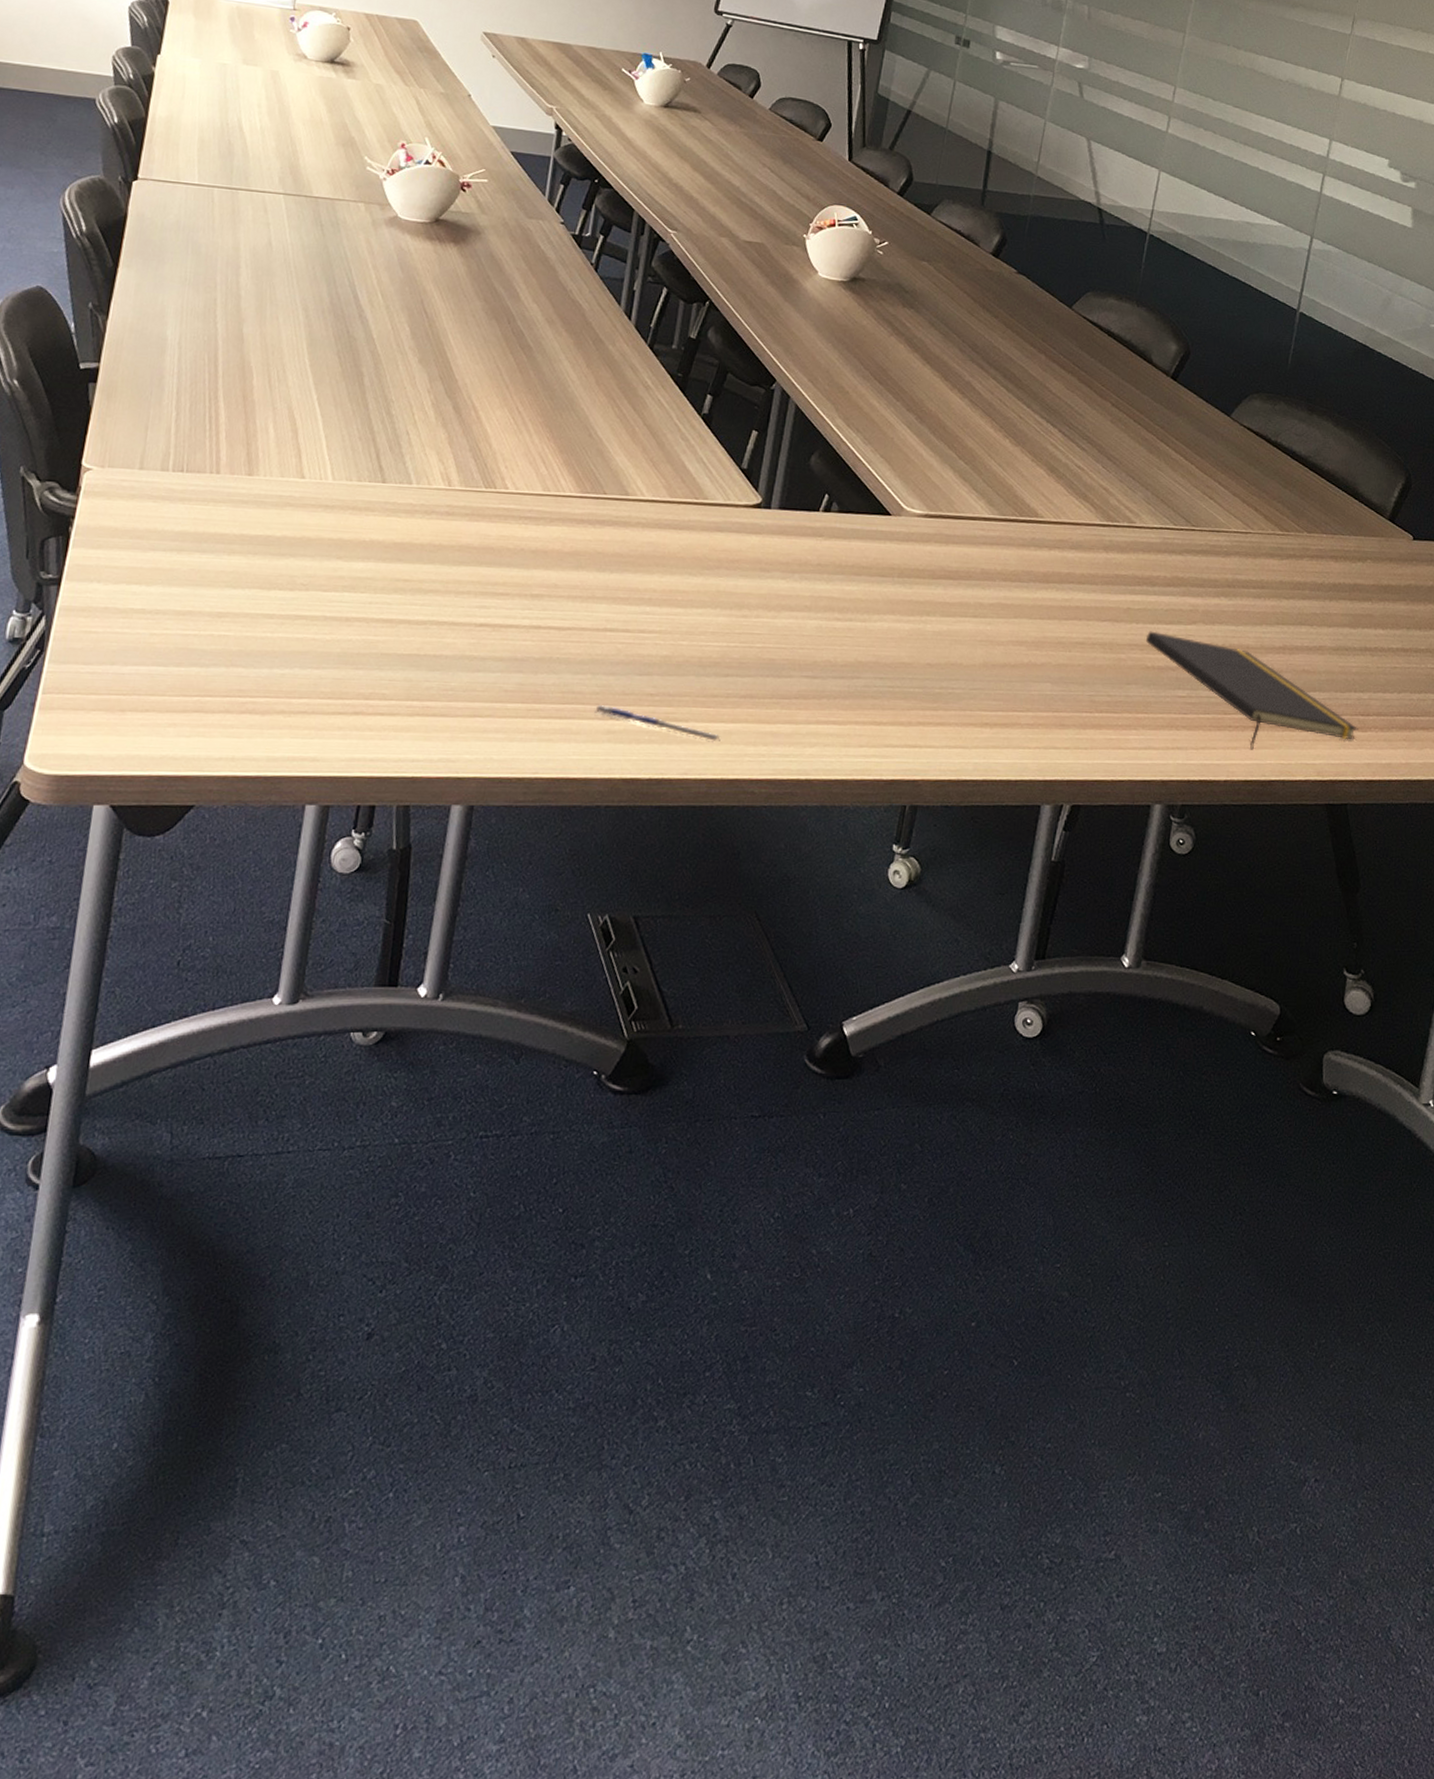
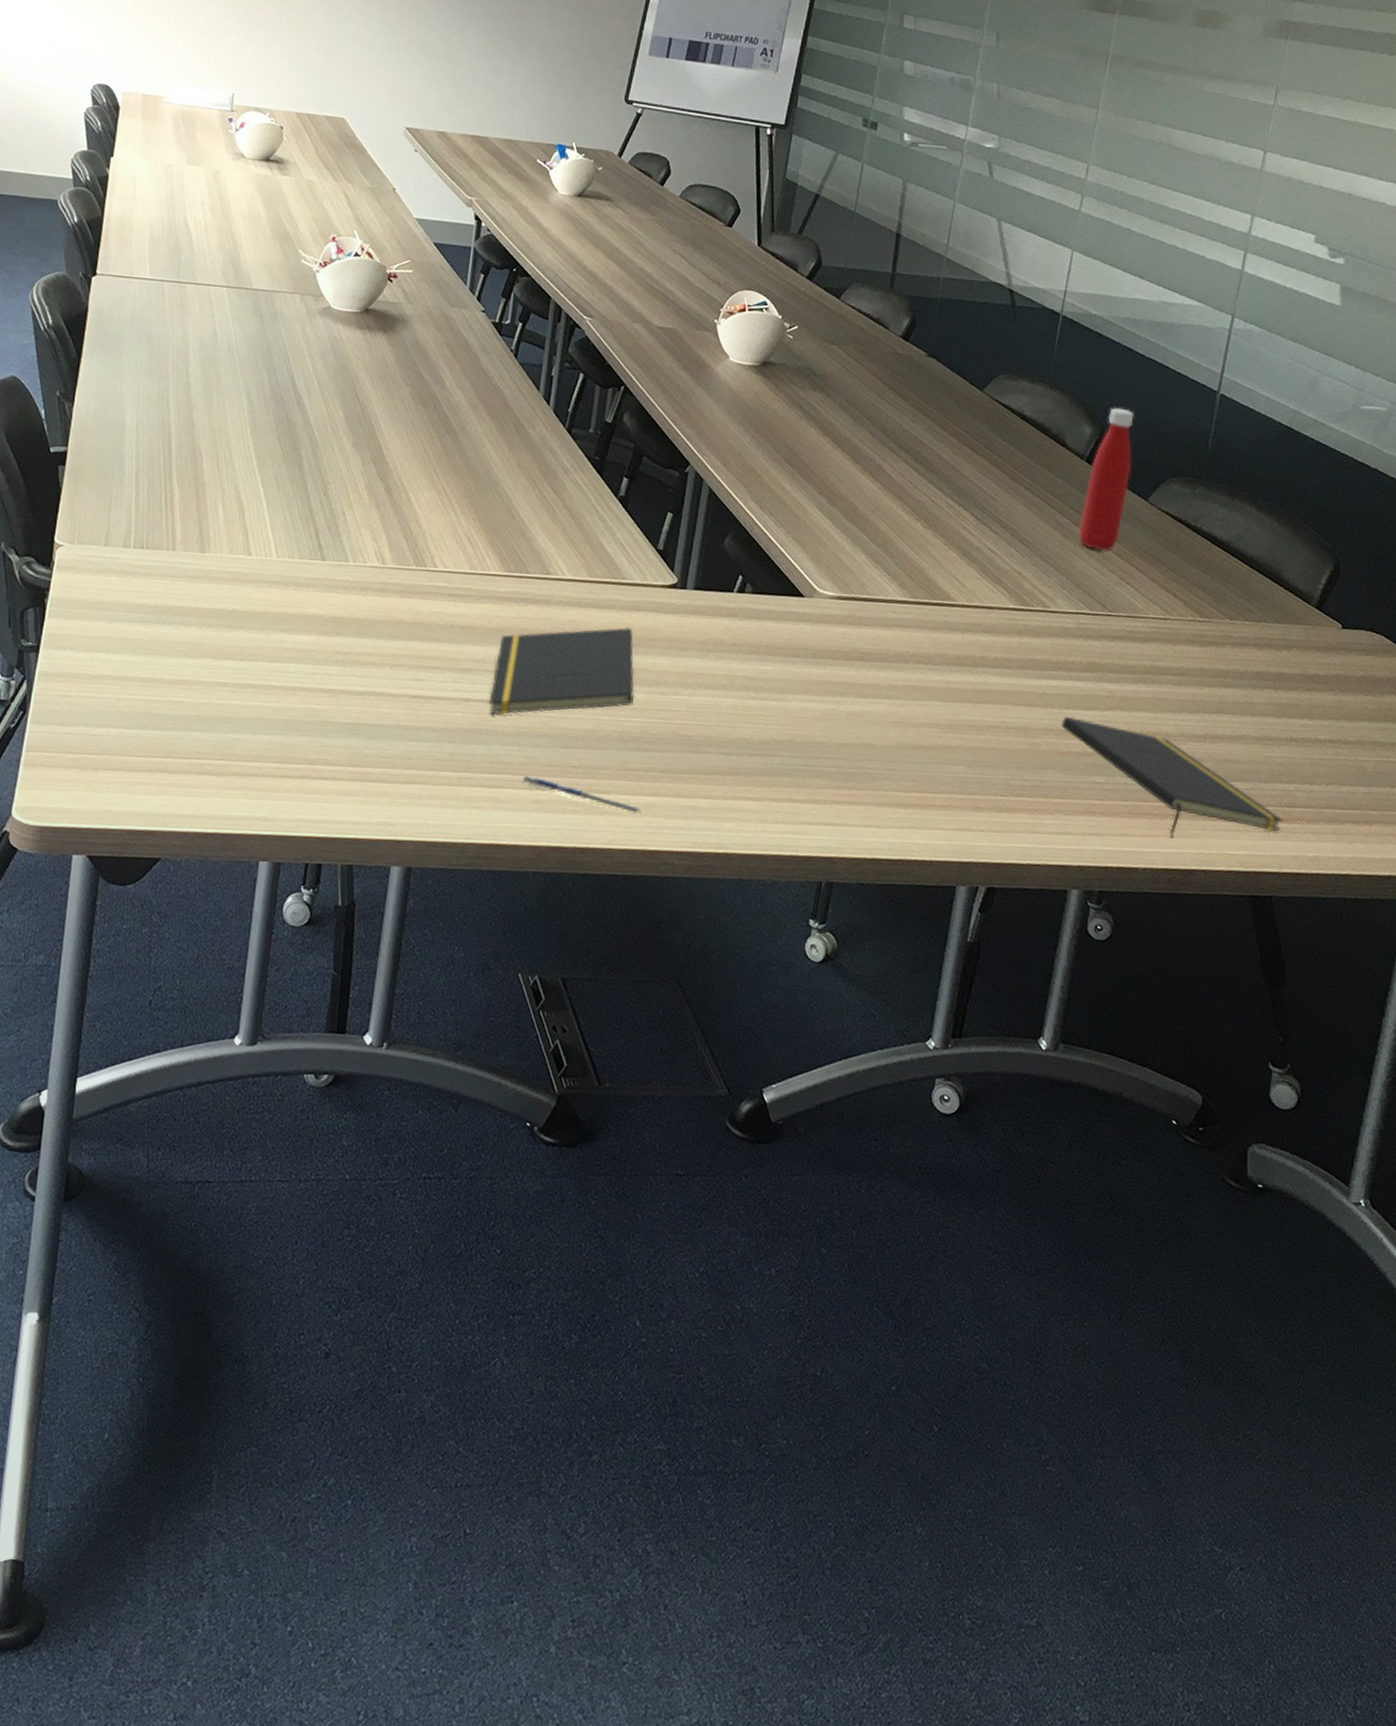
notepad: none [561,548,716,642] -> present [489,627,635,715]
bottle: none [1164,325,1218,466] -> present [1079,408,1134,551]

